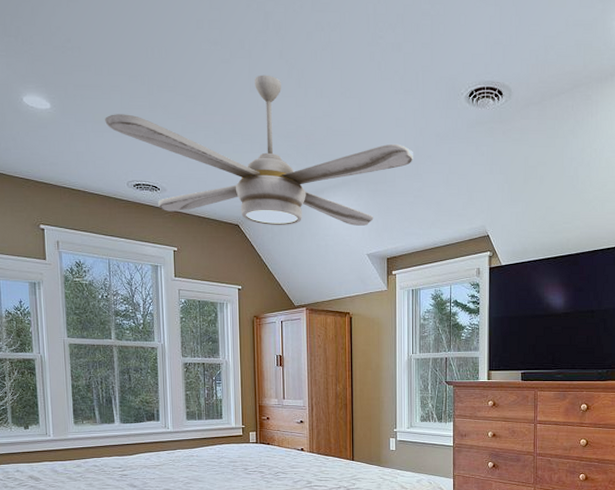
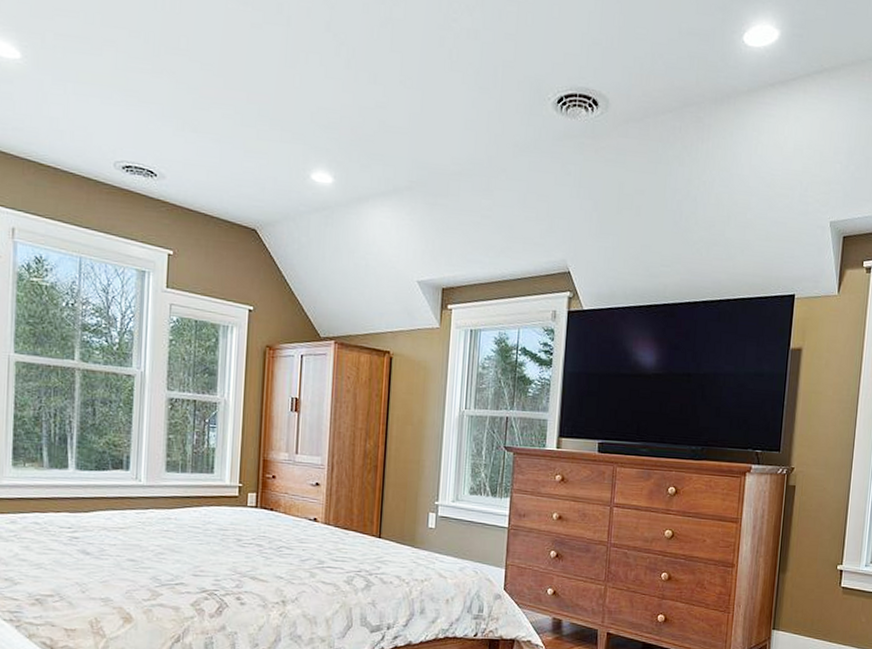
ceiling fan: present [105,75,413,226] -> none [92,48,484,246]

